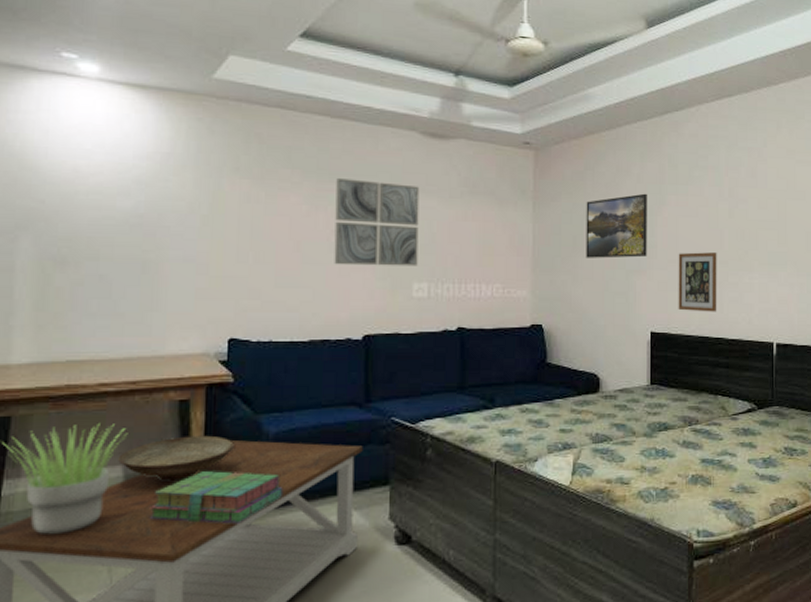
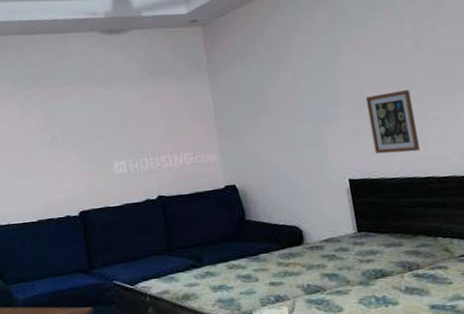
wall art: present [334,177,420,266] -> none [39,78,115,155]
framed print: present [586,193,647,258] -> none [260,44,331,117]

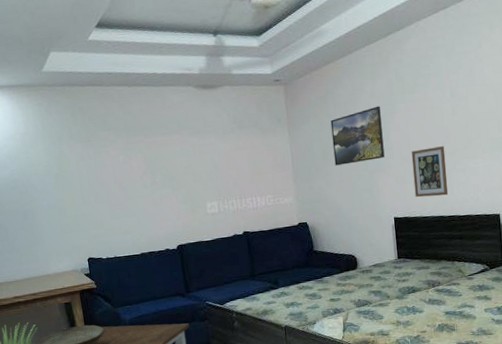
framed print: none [260,44,331,117] -> present [330,105,385,166]

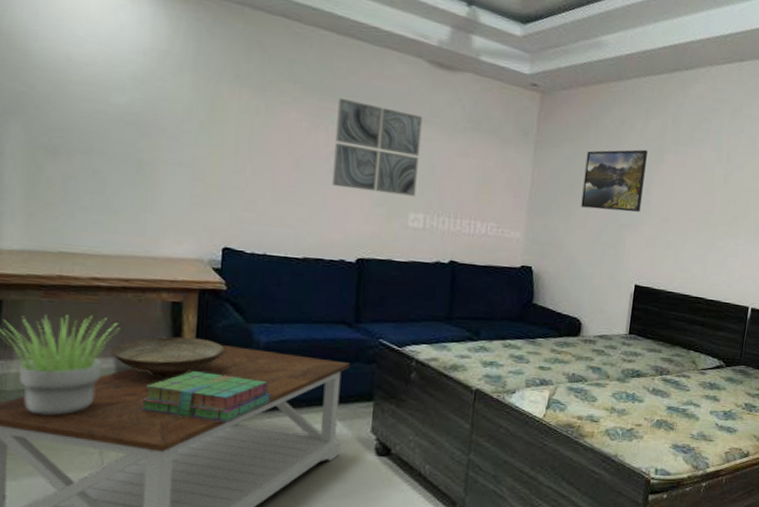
wall art: none [140,129,208,197] -> present [332,97,423,197]
picture frame: present [411,146,449,198] -> none [663,212,708,273]

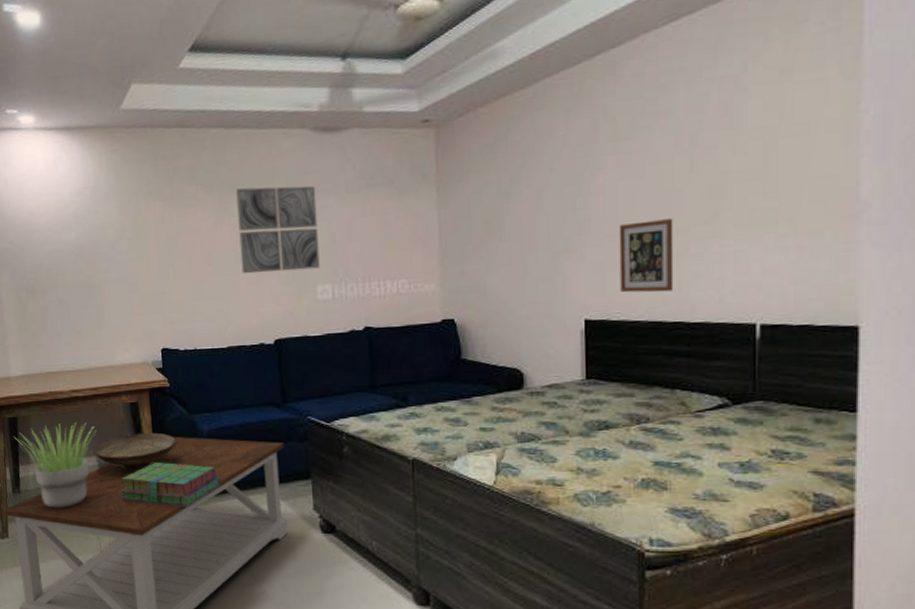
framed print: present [581,149,648,212] -> none [499,157,577,242]
picture frame: none [663,212,708,273] -> present [619,219,674,293]

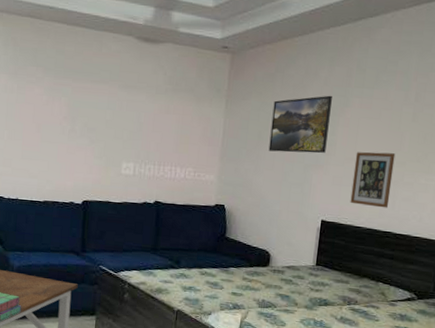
wall art: present [236,186,320,274] -> none [64,74,132,149]
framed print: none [499,157,577,242] -> present [268,95,332,154]

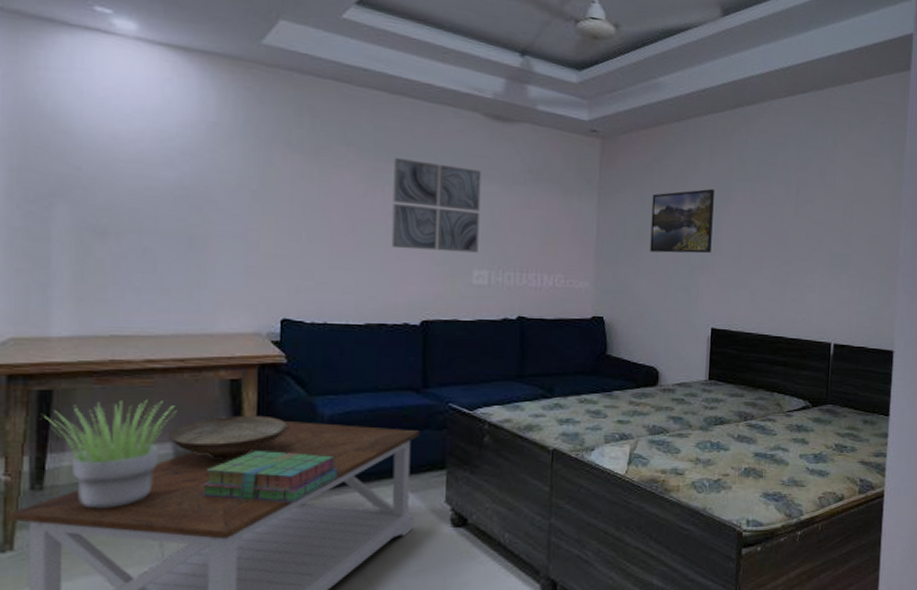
wall art: none [64,74,132,149] -> present [391,157,482,253]
picture frame: present [350,152,396,208] -> none [739,250,781,311]

